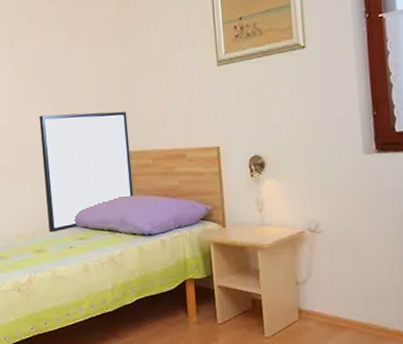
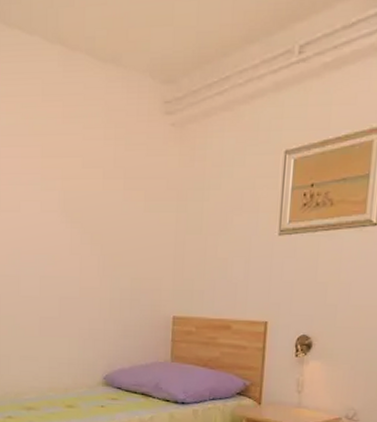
wall art: present [39,111,134,233] -> none [82,269,176,390]

